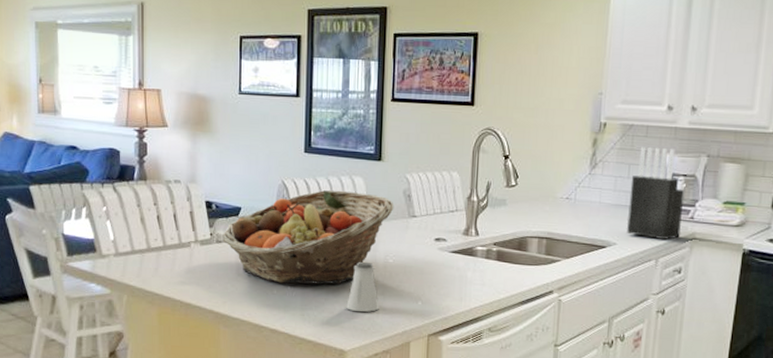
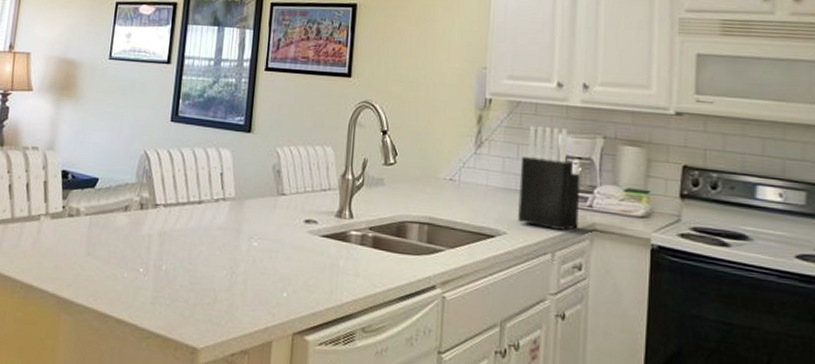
fruit basket: present [222,189,394,285] -> none [75,162,262,269]
saltshaker: present [346,261,379,312] -> none [202,243,240,303]

